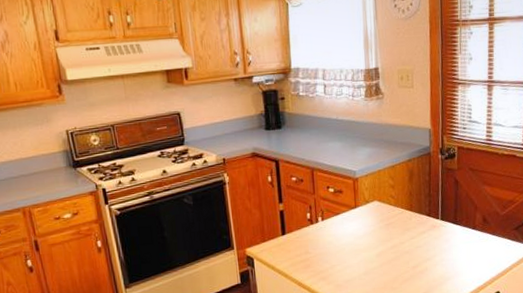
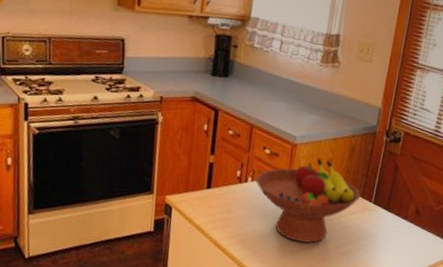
fruit bowl: none [325,187,428,269] -> present [255,158,361,243]

